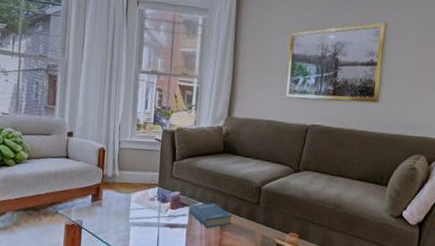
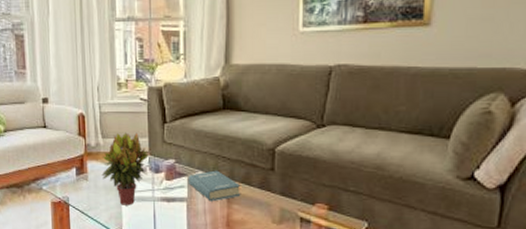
potted plant: none [114,166,158,230] -> present [101,132,149,206]

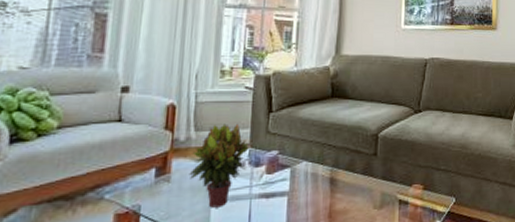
hardback book: present [189,170,240,202] -> none [291,159,344,193]

